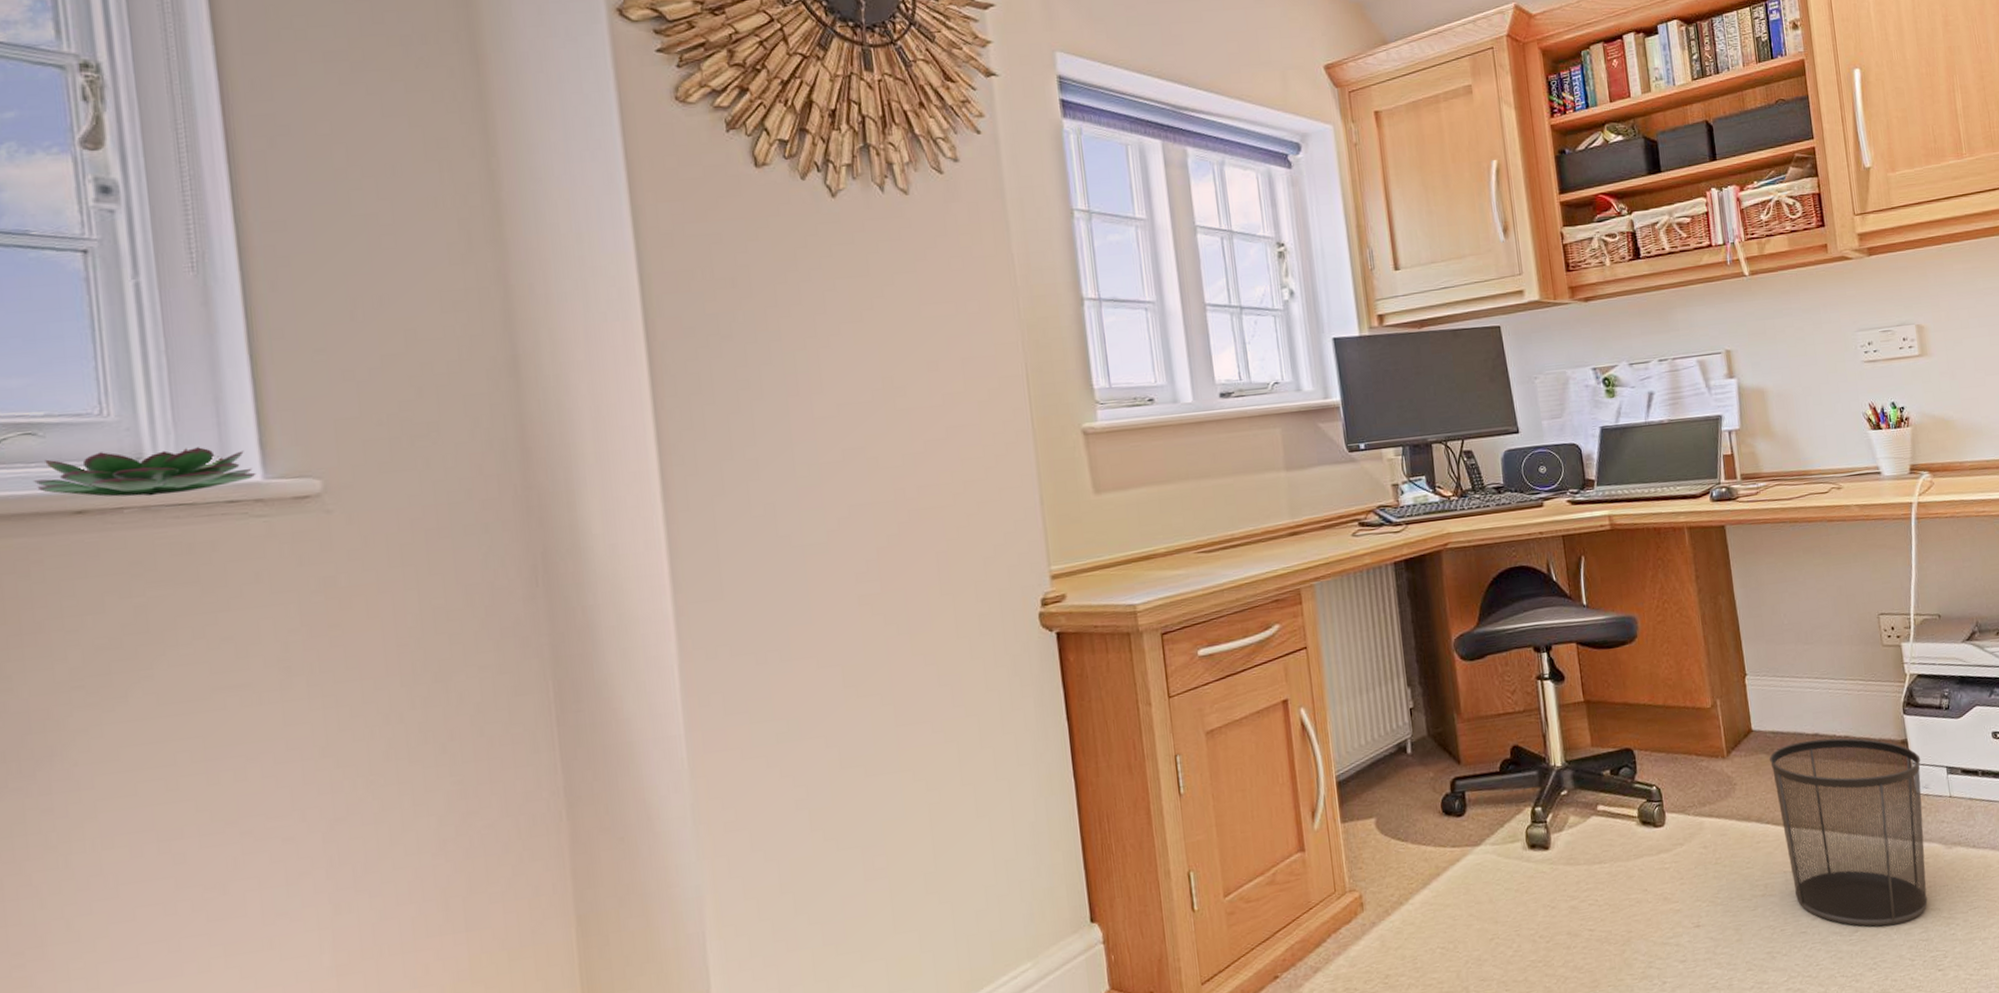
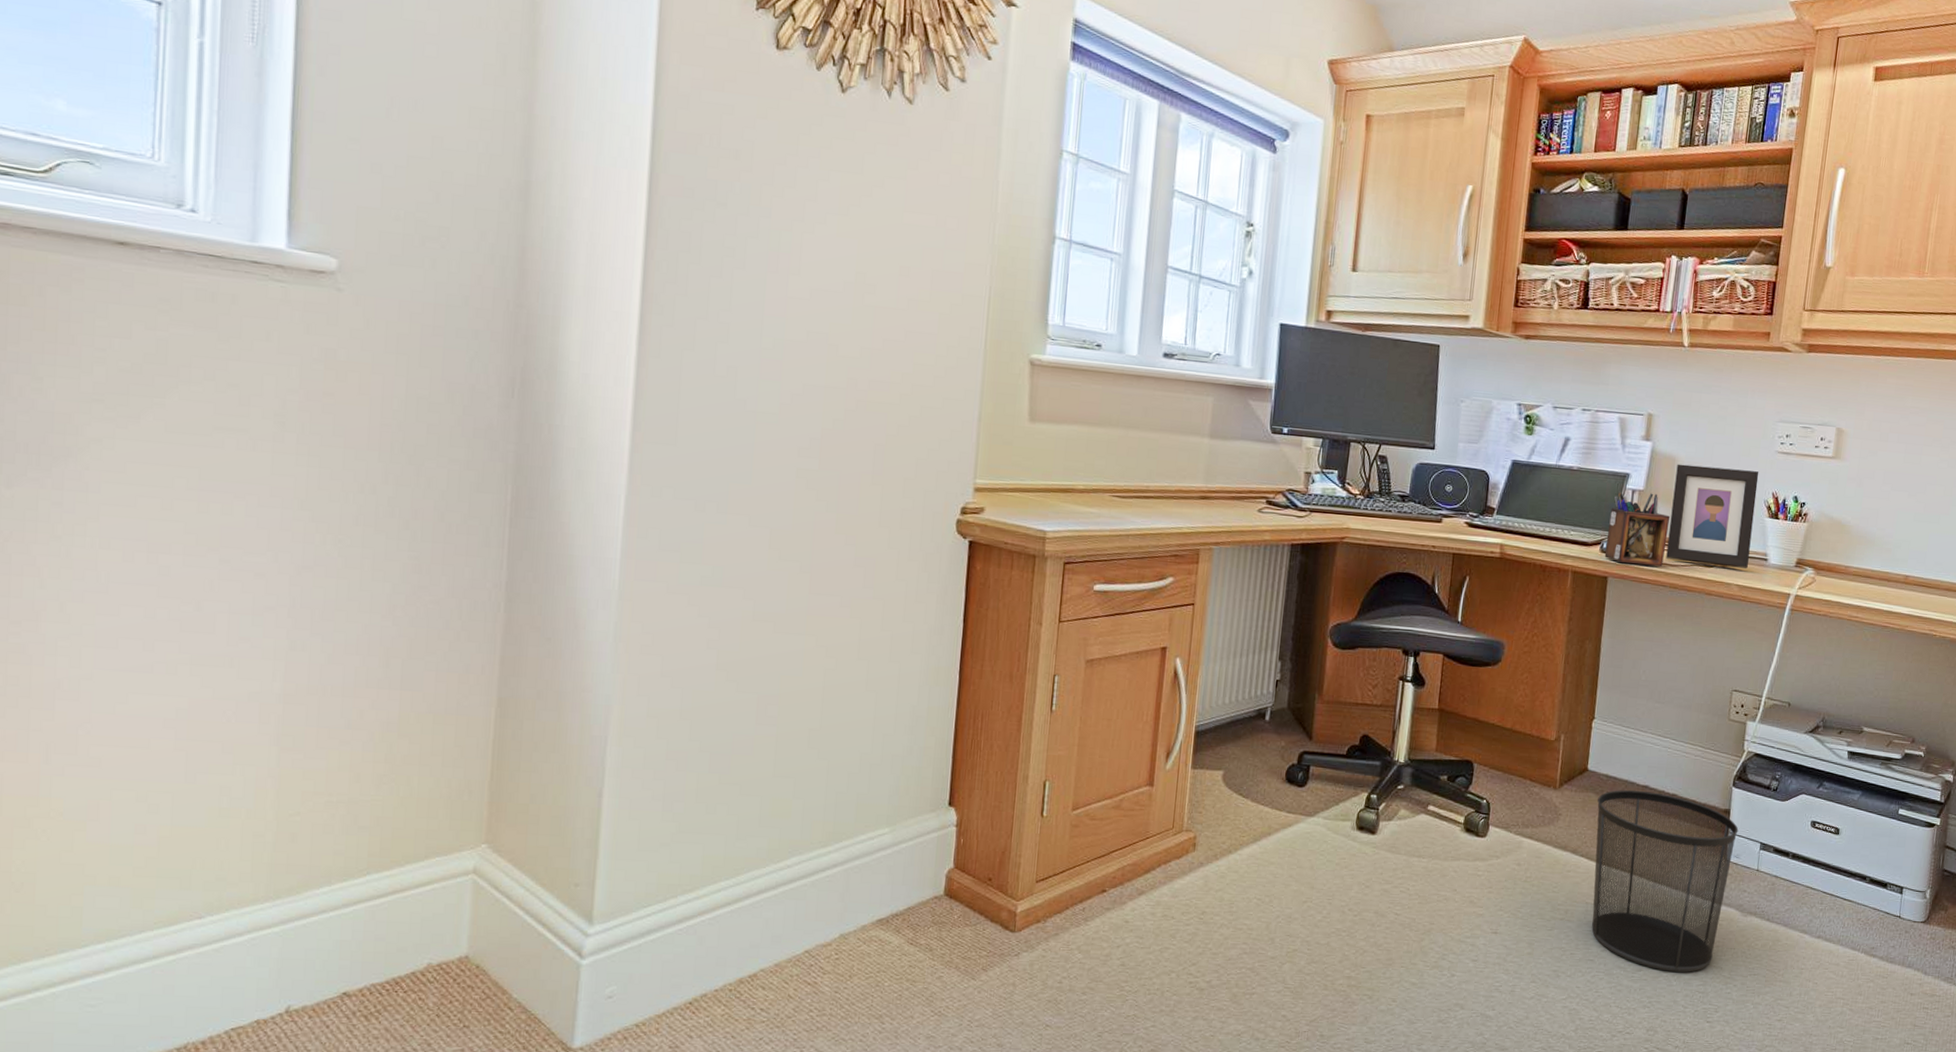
succulent plant: present [32,447,256,497] -> none [85,188,281,246]
desk organizer: none [1711,429,1777,509] -> present [1604,491,1670,567]
picture frame: none [1767,385,1863,494] -> present [1666,464,1759,570]

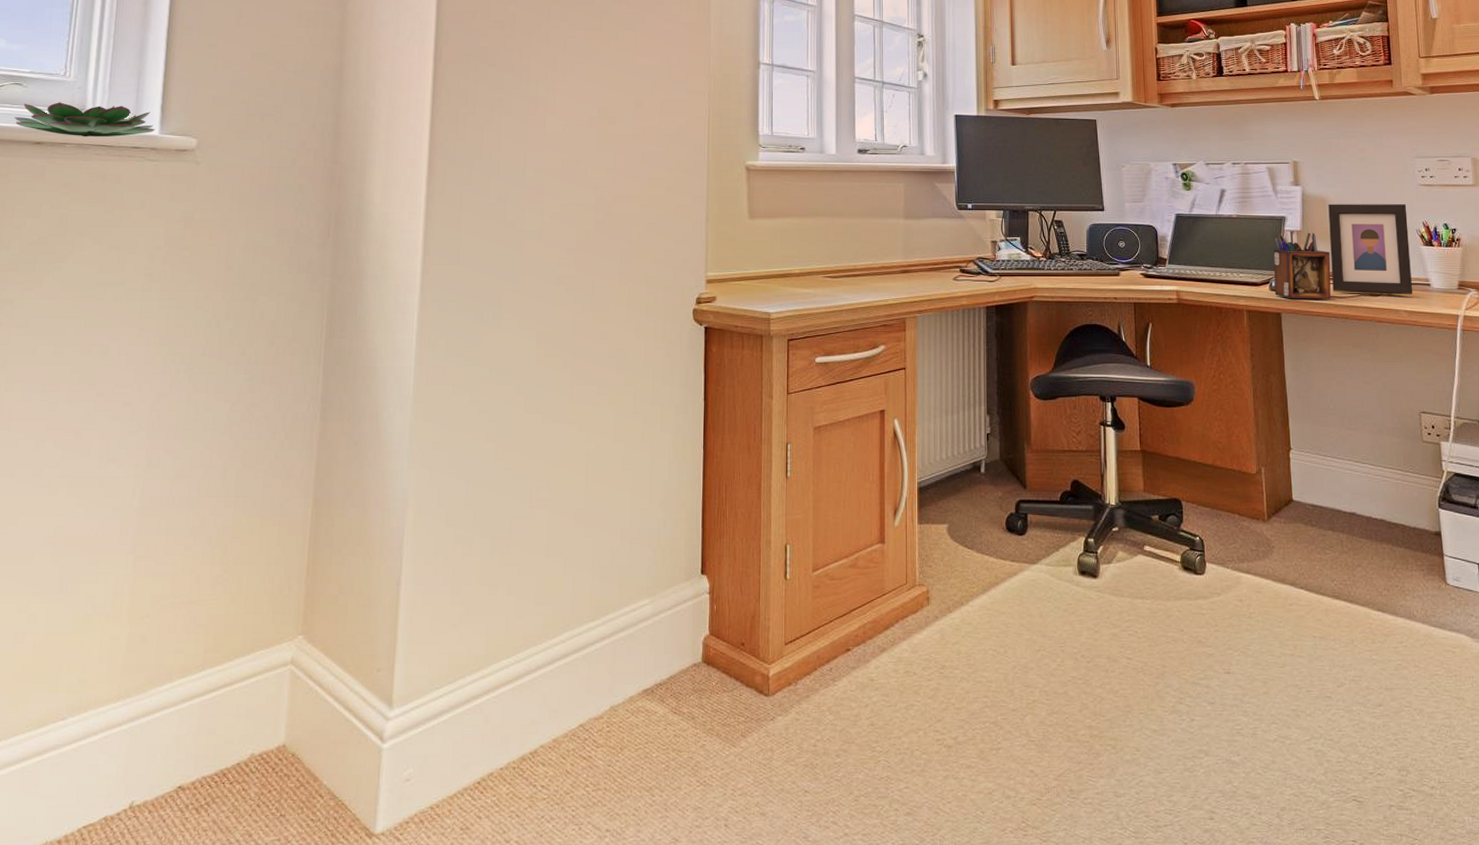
succulent plant: none [85,188,281,246] -> present [13,102,155,137]
waste bin: present [1591,789,1739,973] -> none [1307,517,1453,706]

